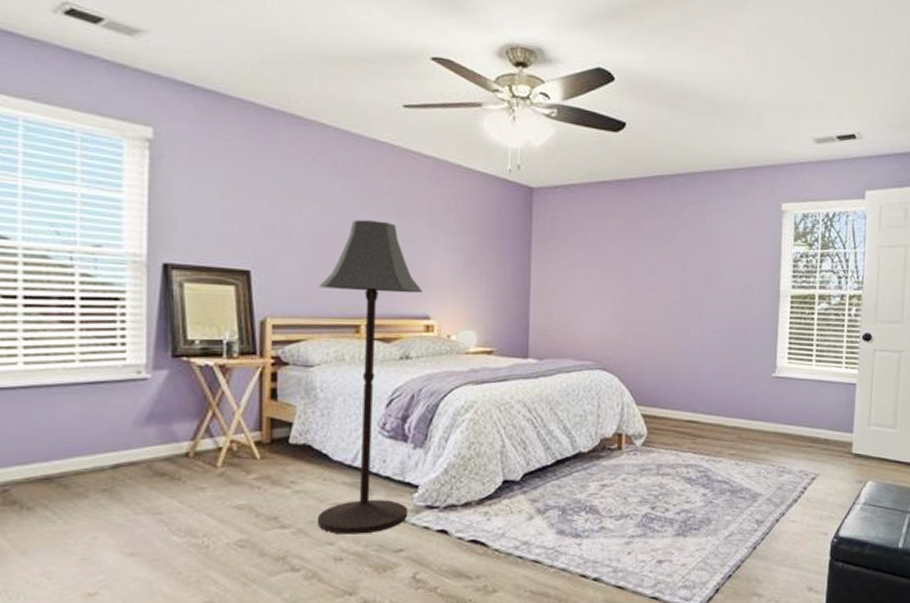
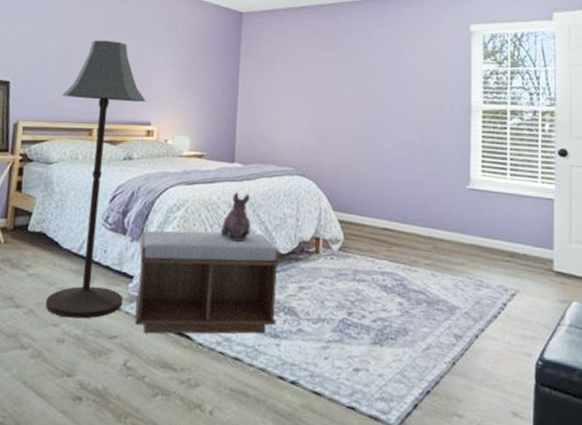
bench: none [422,432,581,544] -> present [135,230,281,334]
plush toy: none [514,391,548,442] -> present [220,193,251,241]

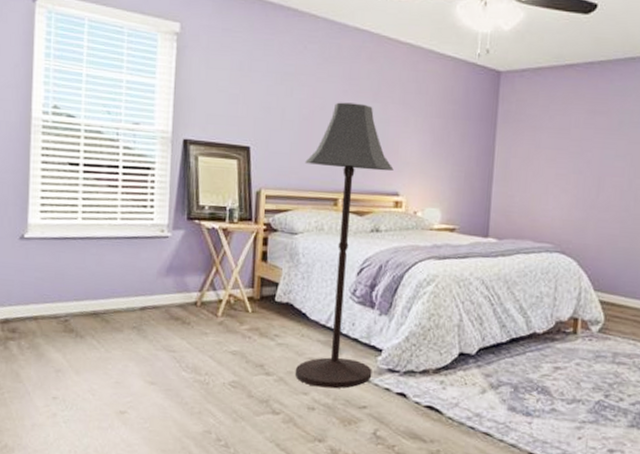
bench: present [135,230,281,334] -> none [384,305,536,411]
plush toy: present [220,193,251,241] -> none [472,269,505,319]

